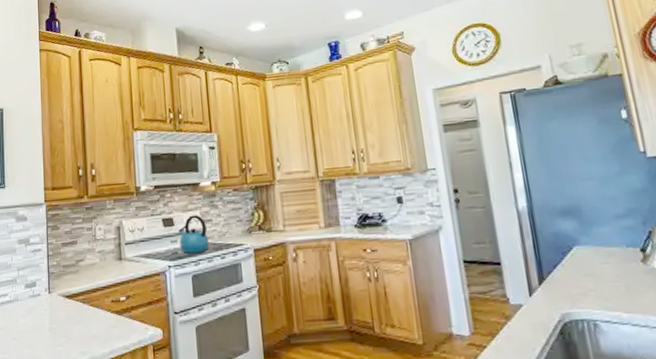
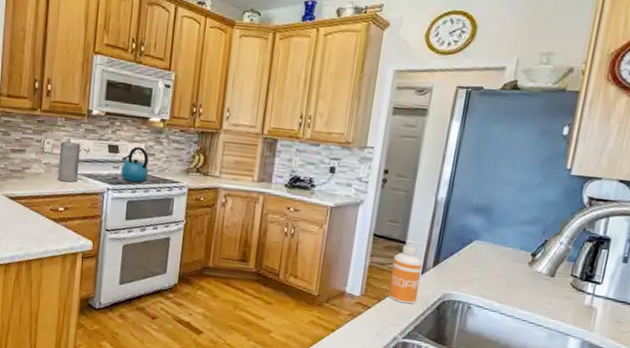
canister: none [112,223,136,268] -> present [58,141,81,183]
soap dispenser: none [492,259,535,335] -> present [387,239,423,305]

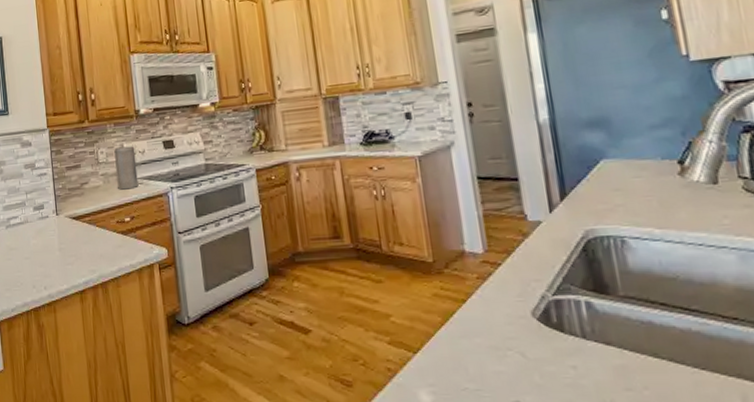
kettle: present [121,146,149,184] -> none [178,136,210,176]
soap dispenser: present [387,239,423,305] -> none [509,174,555,252]

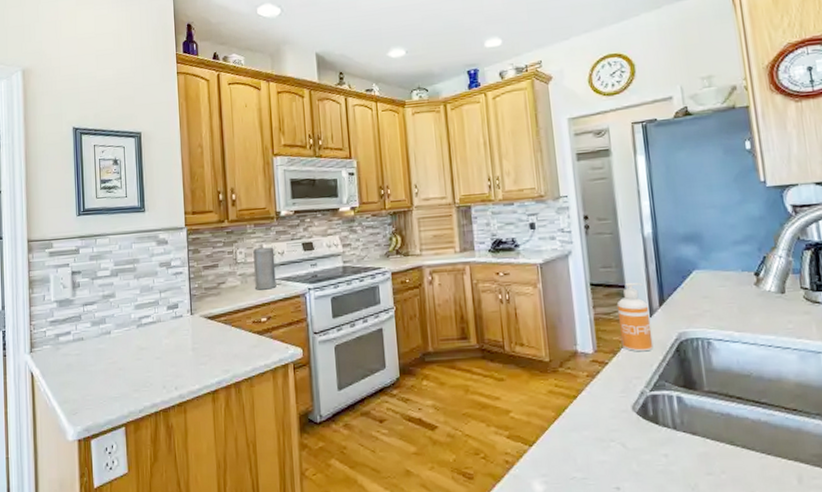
soap dispenser: none [509,174,555,252] -> present [616,282,654,352]

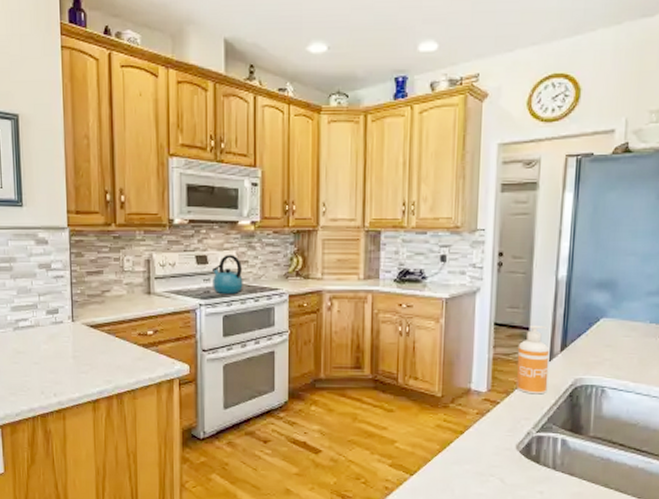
canister: present [253,247,277,290] -> none [142,257,166,302]
kettle: none [317,239,348,278] -> present [211,255,243,295]

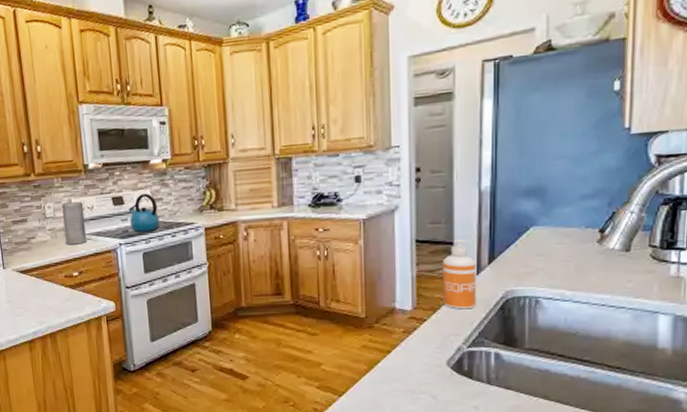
canister: none [142,257,166,302] -> present [62,201,87,245]

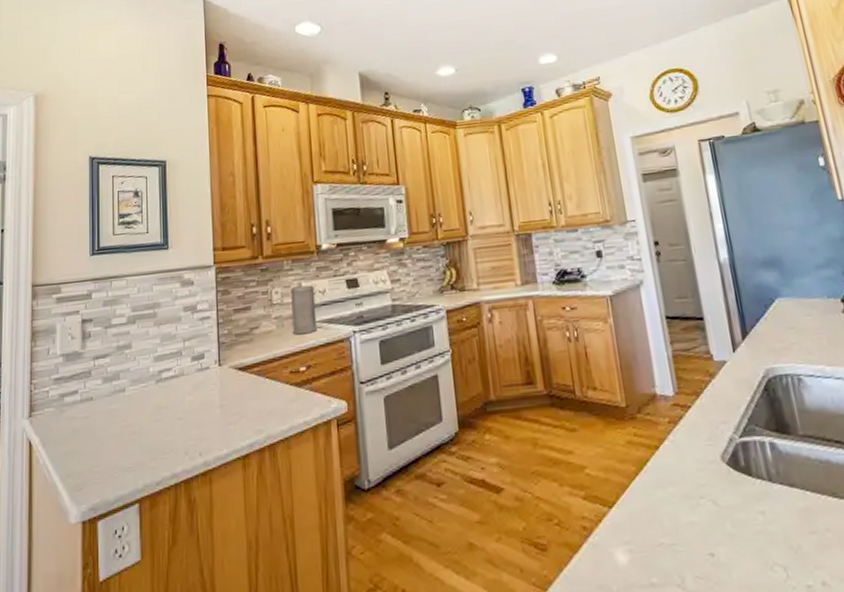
kettle: present [128,193,160,233] -> none [363,274,398,319]
soap dispenser: present [442,239,477,310] -> none [696,313,740,393]

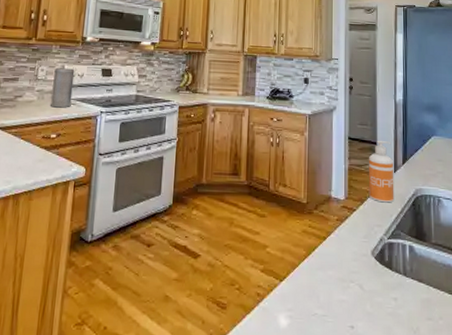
soap dispenser: none [696,313,740,393] -> present [368,140,394,203]

